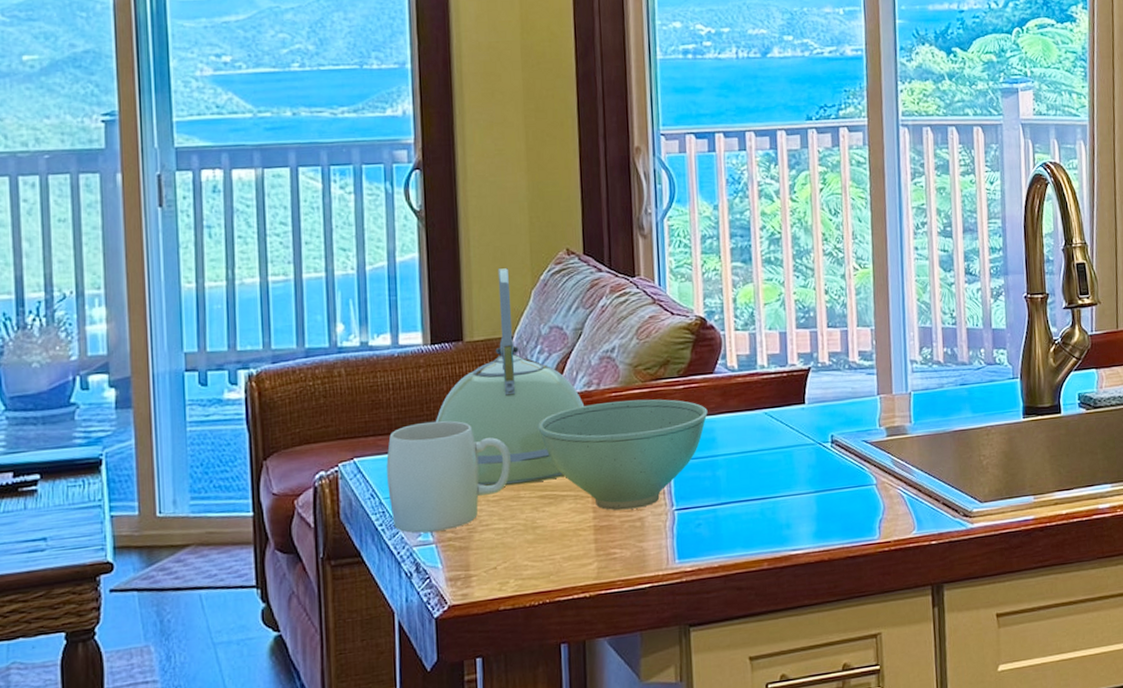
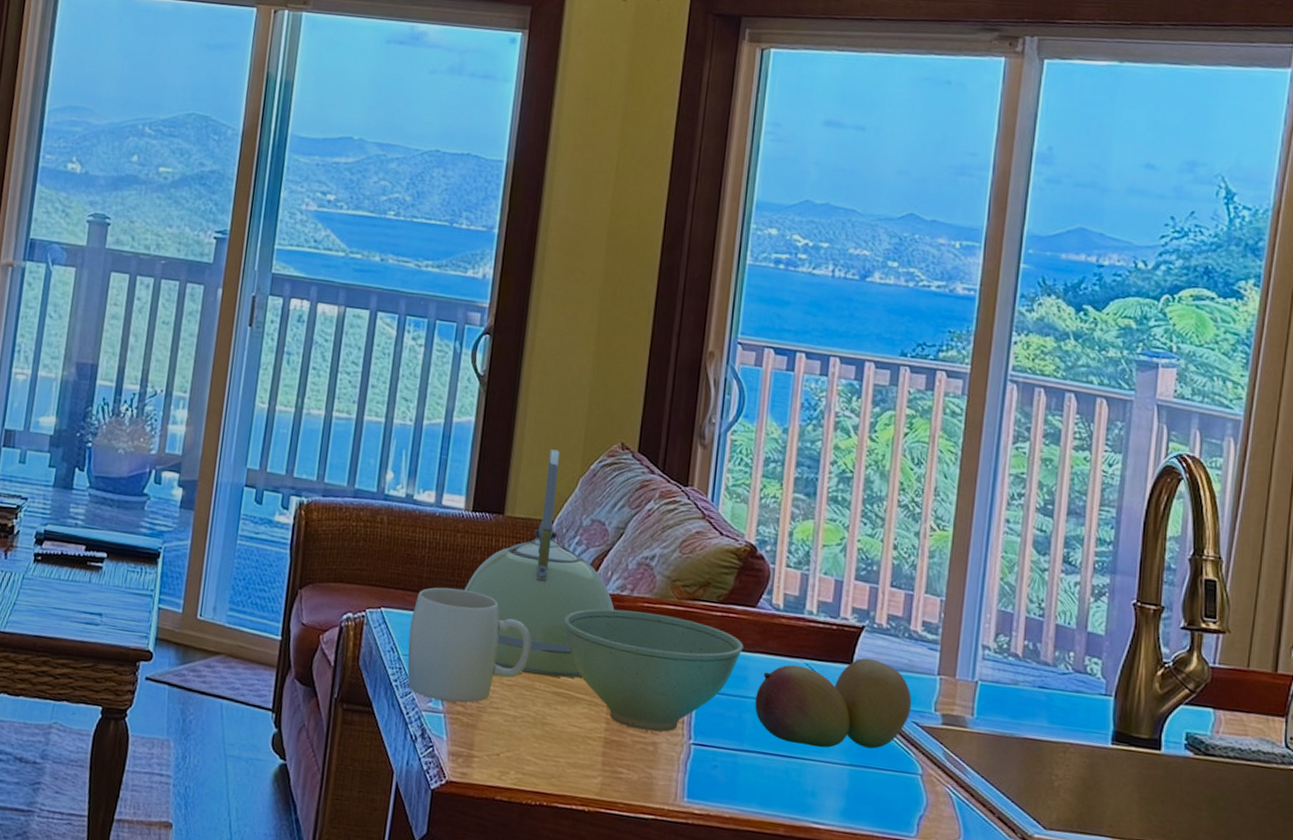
fruit: none [725,415,811,486] -> present [755,664,851,748]
fruit: none [793,394,860,473] -> present [835,657,912,749]

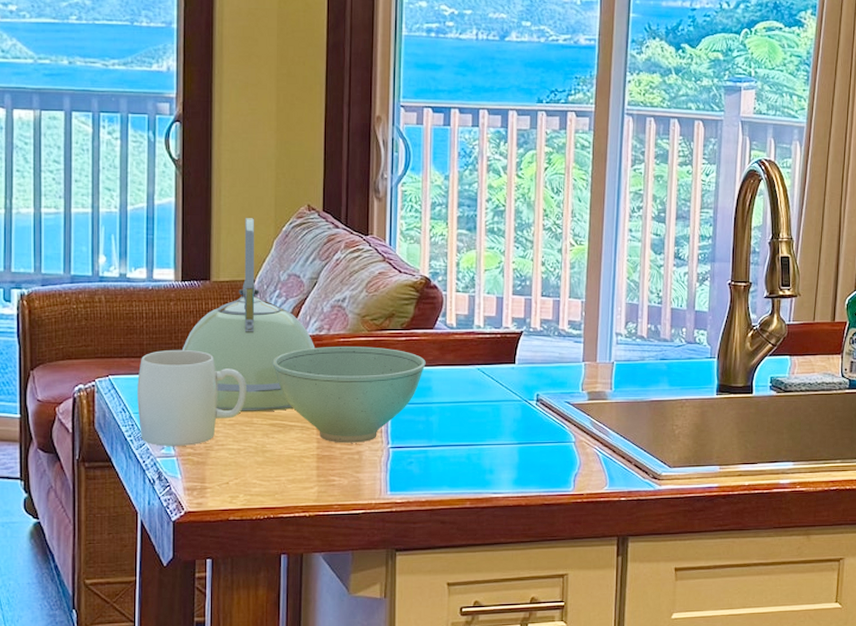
fruit: present [755,664,851,748] -> none [439,371,517,434]
fruit: present [835,657,912,749] -> none [503,357,564,428]

